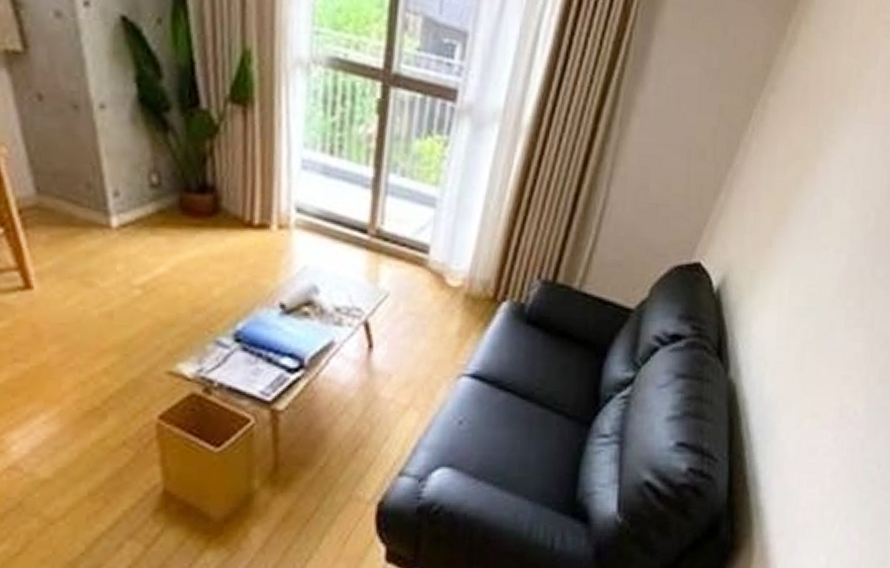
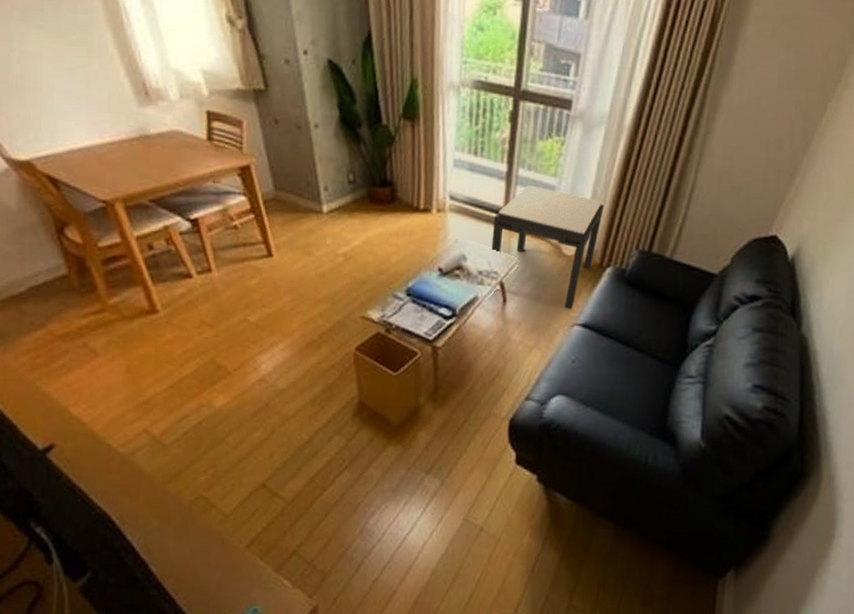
side table: none [352,196,498,357] -> present [491,185,604,310]

